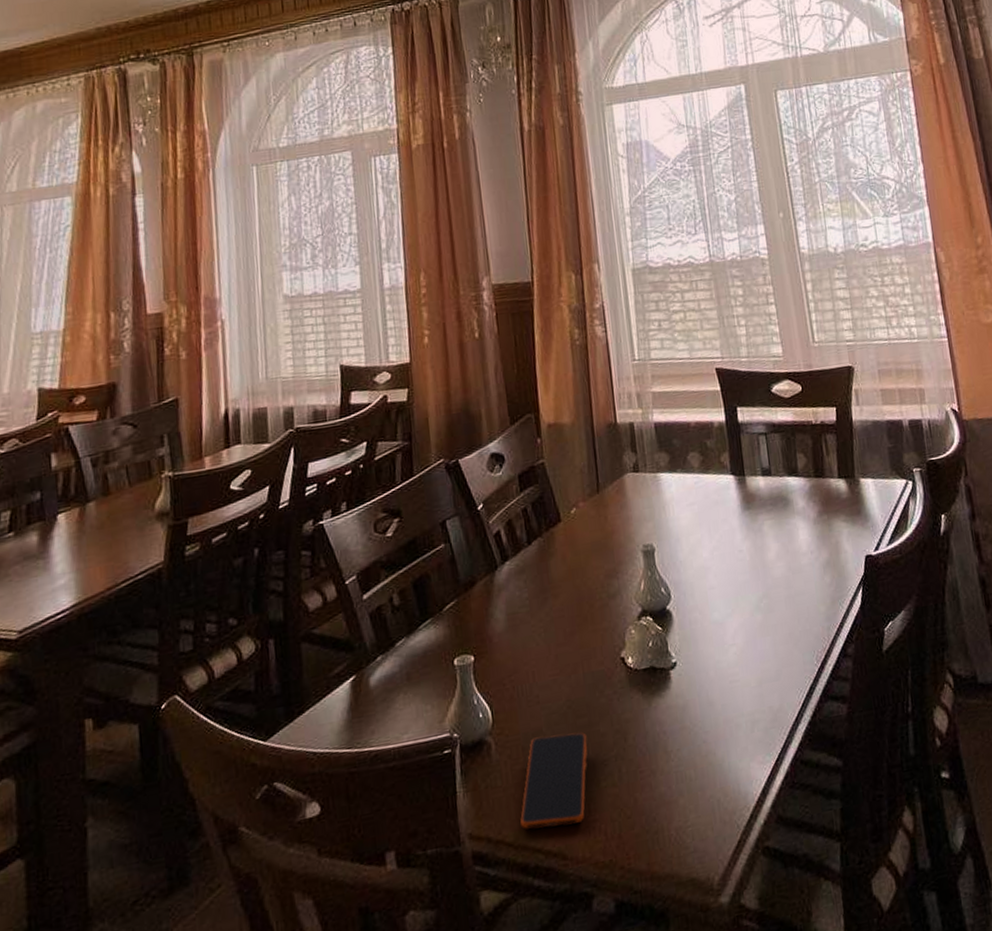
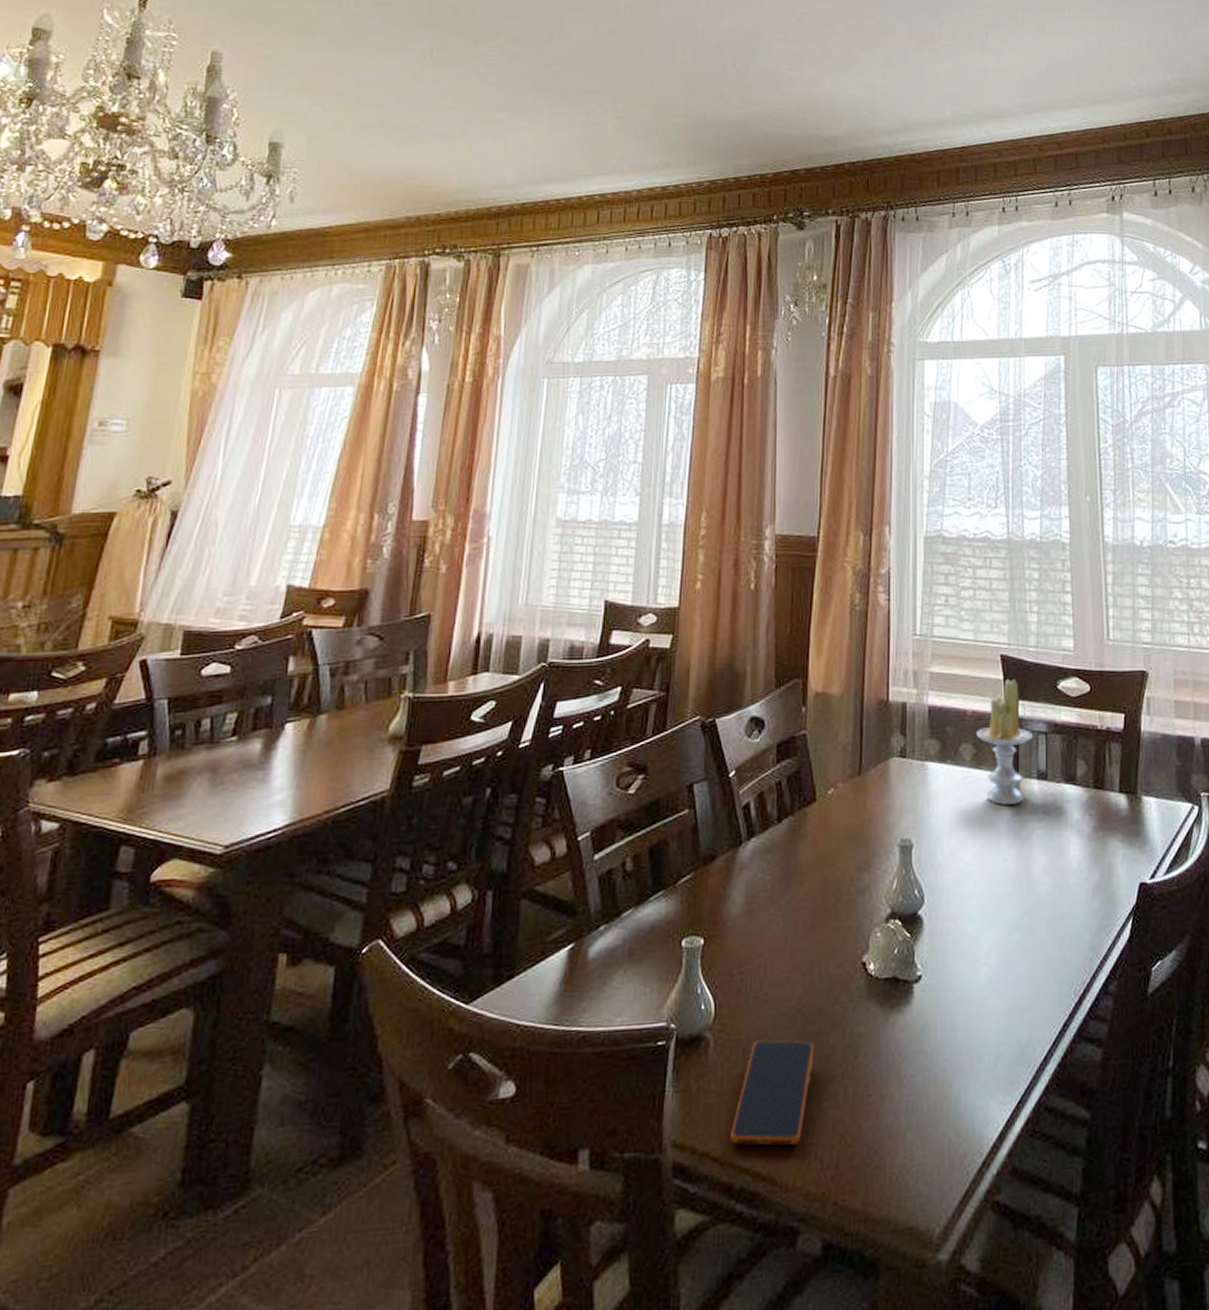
candle: none [700,389,754,503] -> present [975,679,1033,805]

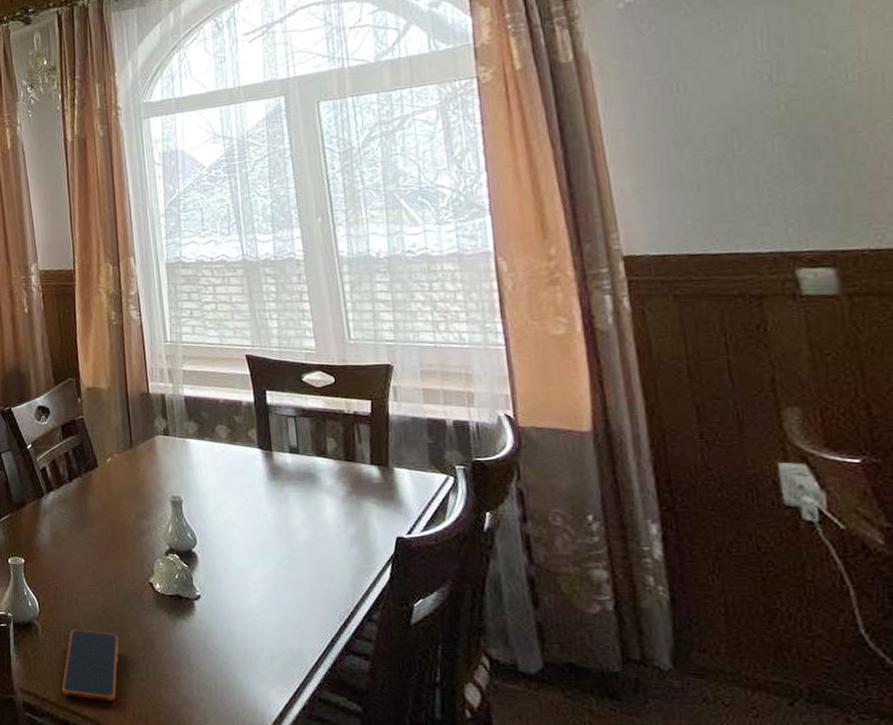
candle: present [975,679,1033,805] -> none [228,374,282,472]

